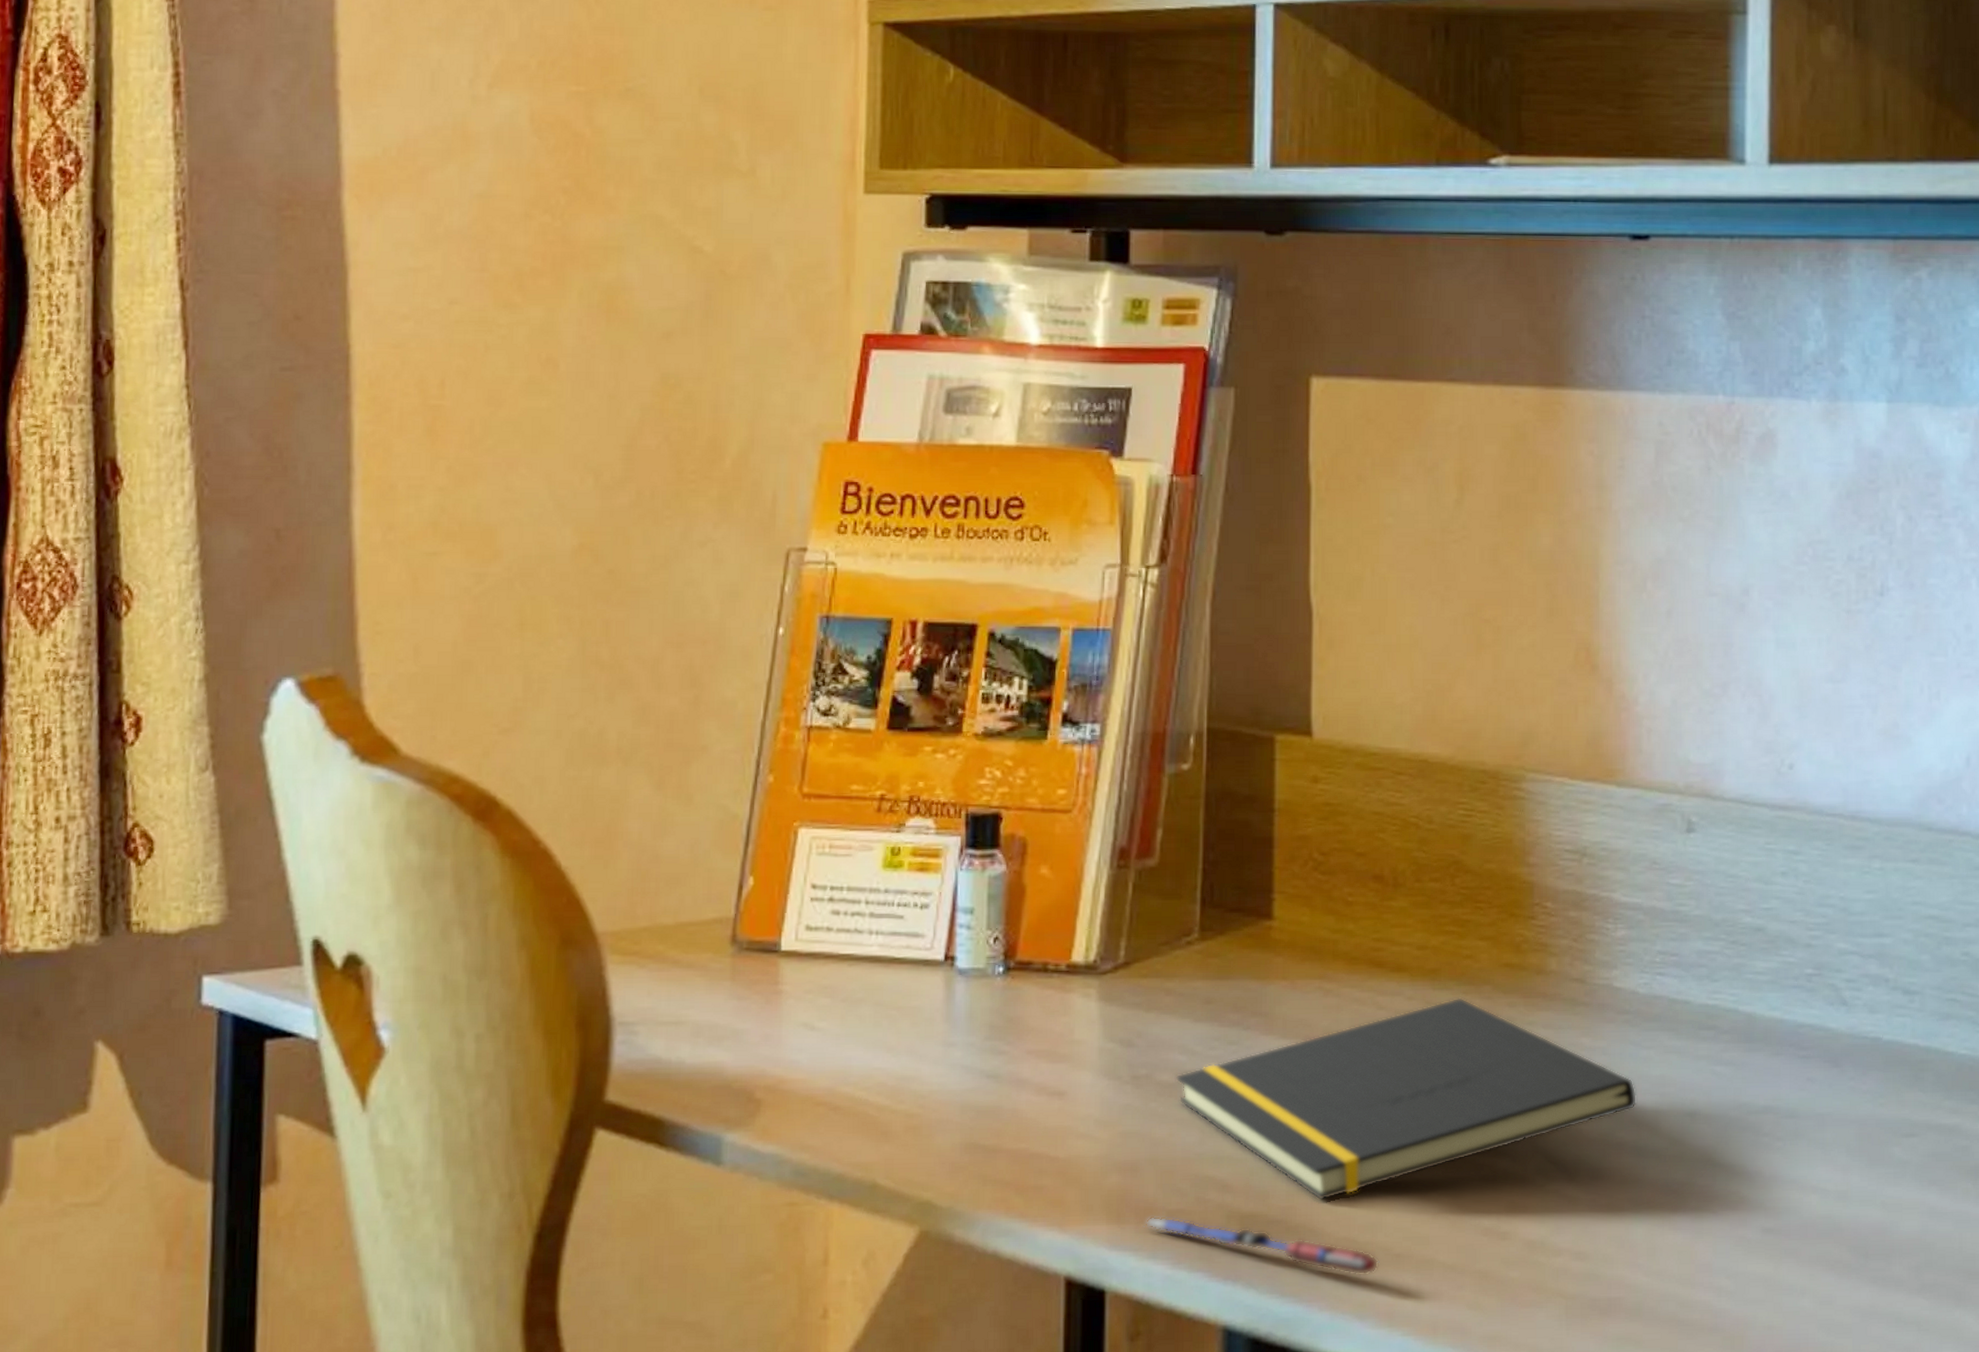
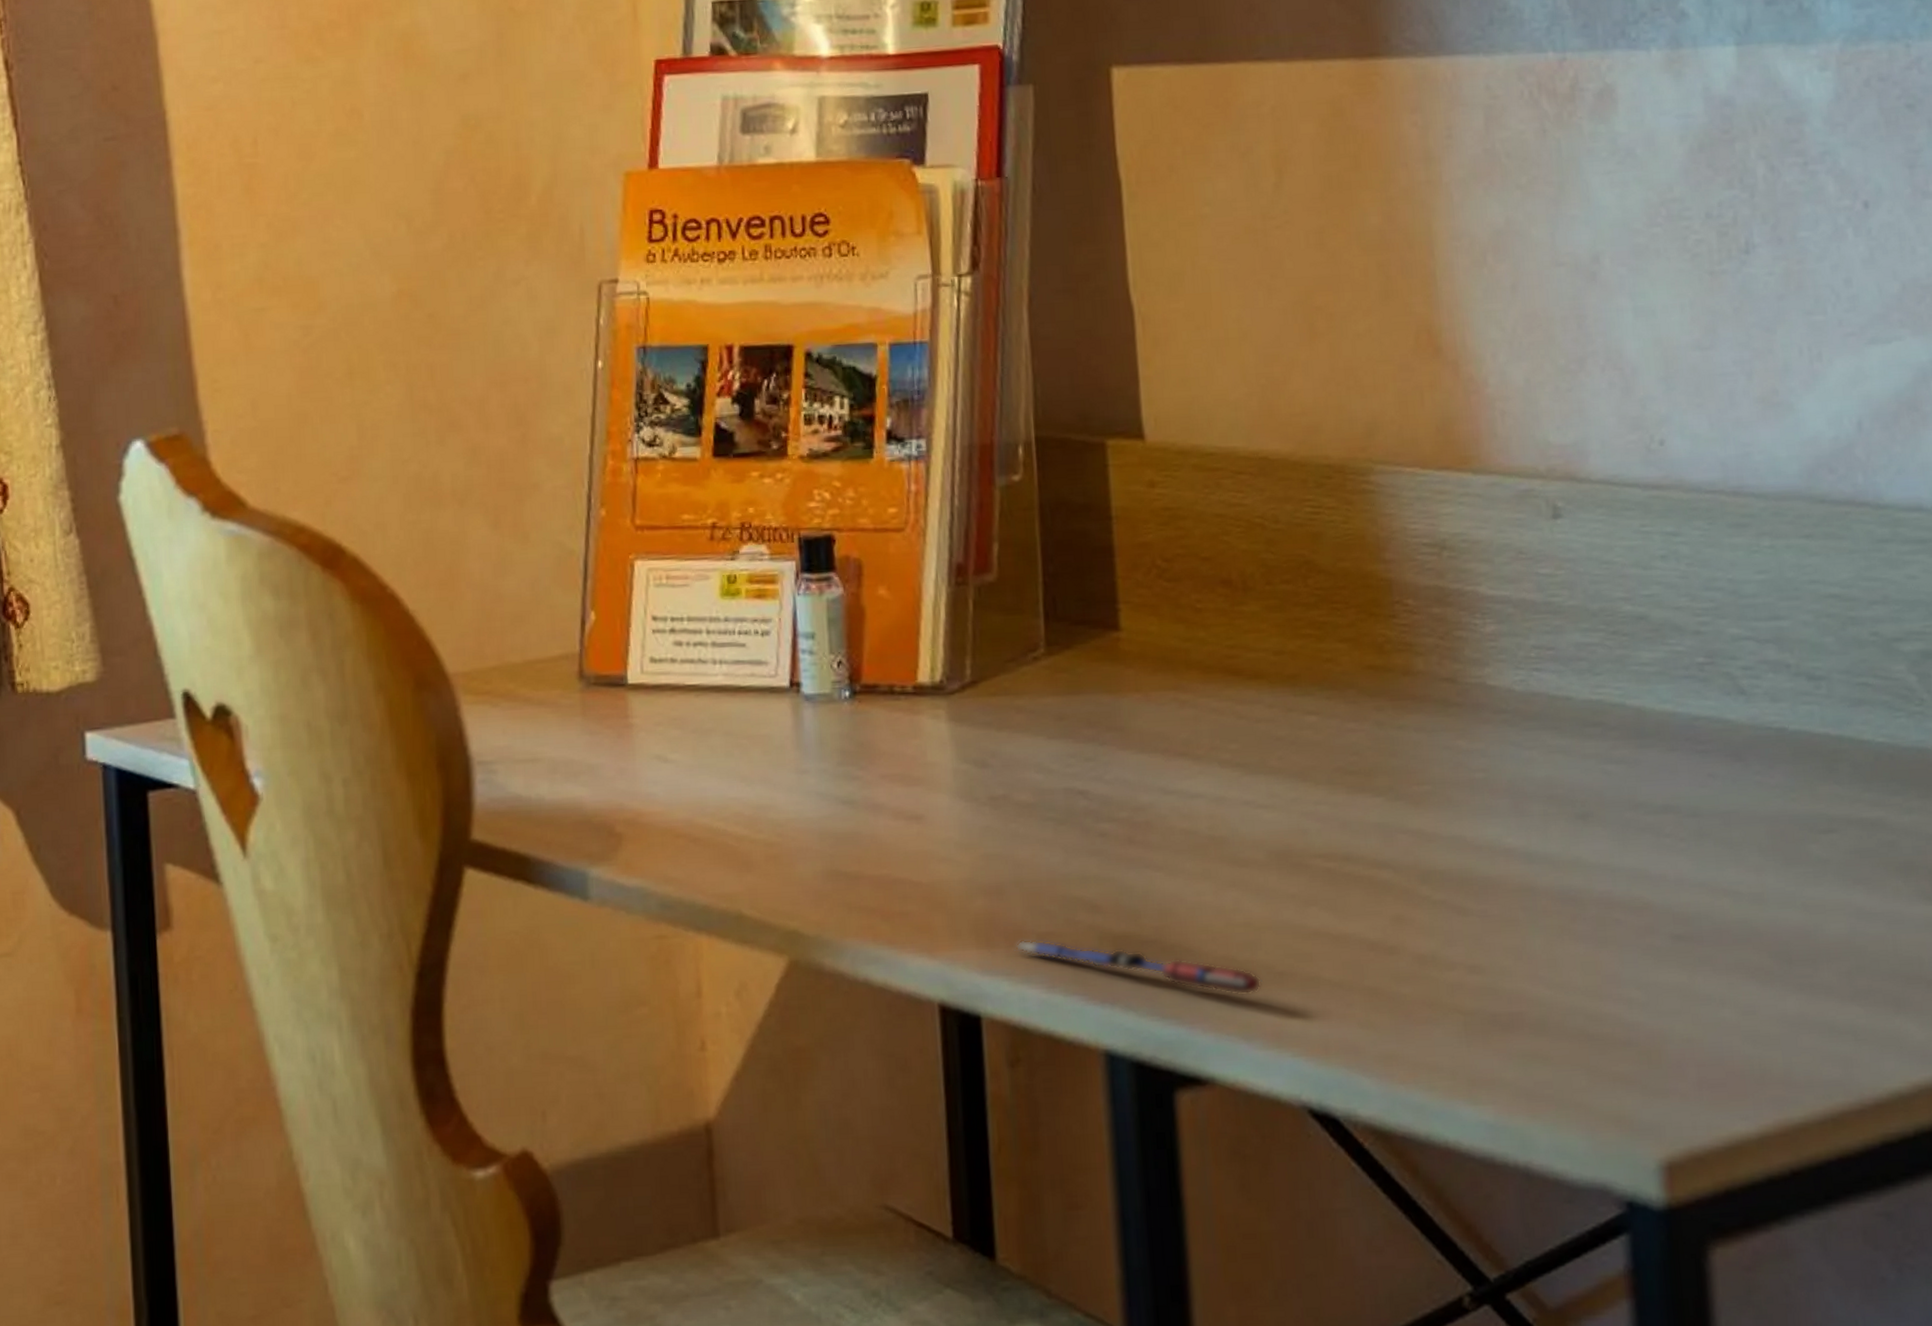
notepad: present [1176,997,1637,1201] -> none [1034,703,1523,919]

